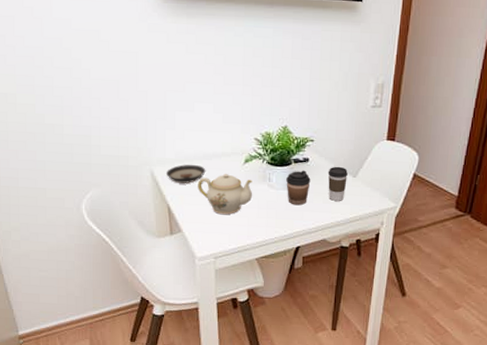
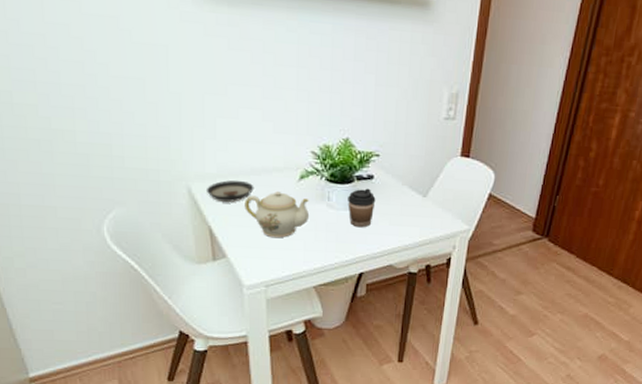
coffee cup: present [328,166,348,201] -> none [395,184,417,223]

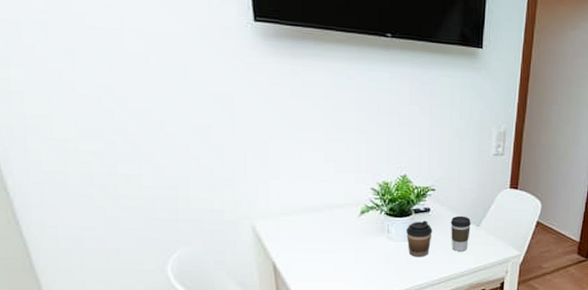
saucer: present [207,180,254,202] -> none [271,217,317,238]
teapot: present [245,192,309,238] -> none [308,227,369,271]
coffee cup: none [395,184,417,223] -> present [450,215,471,251]

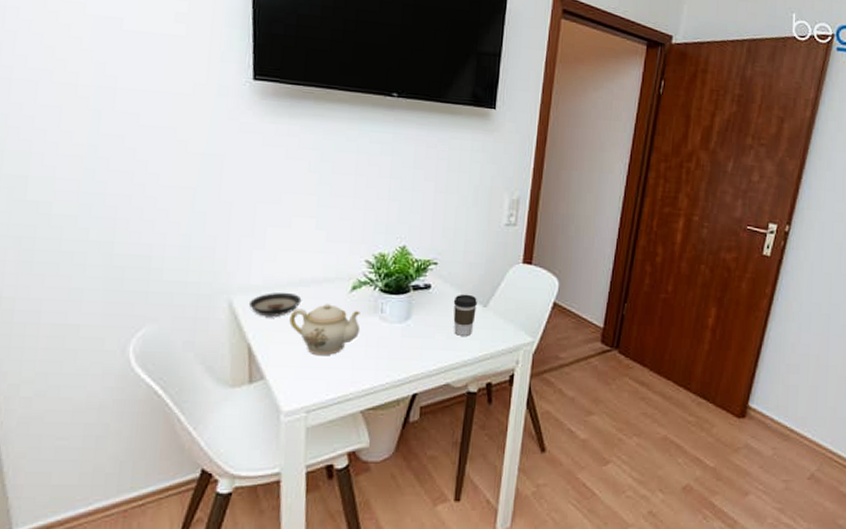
saucer: none [271,217,317,238] -> present [249,292,302,316]
teapot: none [308,227,369,271] -> present [289,304,360,356]
coffee cup: present [406,220,433,257] -> none [402,299,433,342]

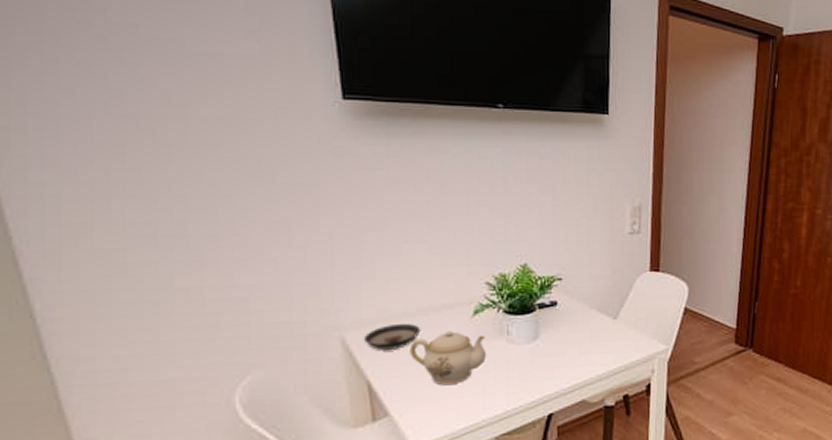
coffee cup: present [453,294,477,336] -> none [582,307,607,351]

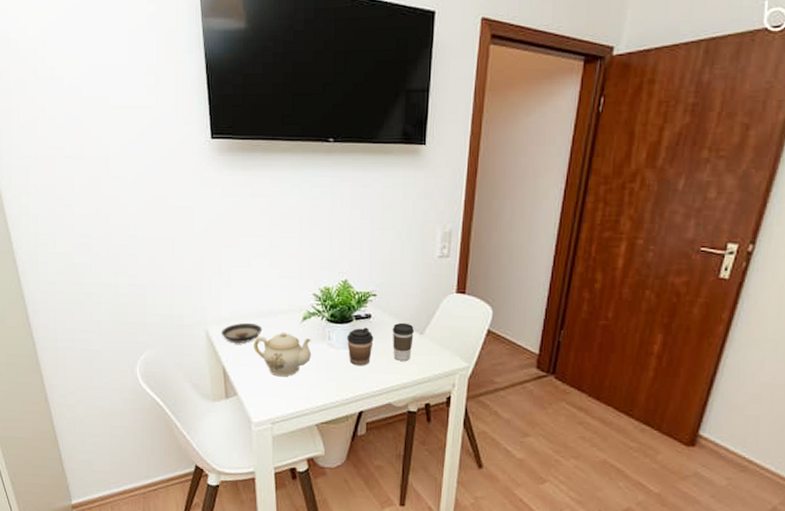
coffee cup: none [530,316,561,362] -> present [347,327,374,366]
coffee cup: none [582,307,607,351] -> present [392,322,414,361]

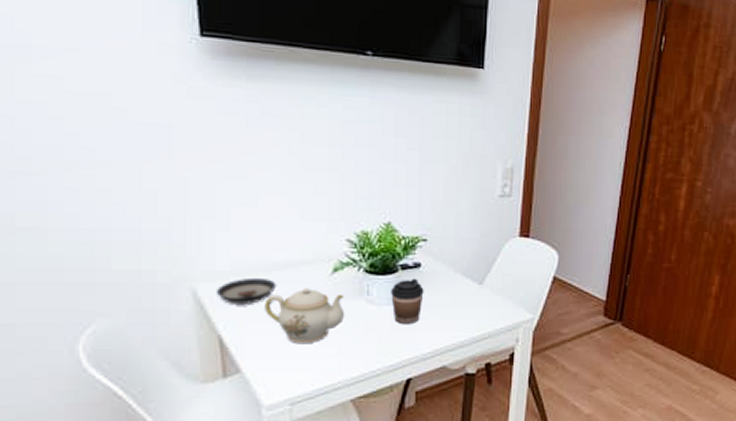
coffee cup: present [392,322,414,361] -> none [446,271,472,316]

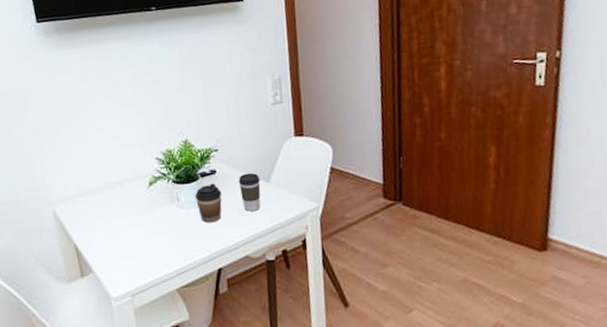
saucer: present [217,277,277,304] -> none [69,196,110,219]
teapot: present [264,288,344,344] -> none [103,201,162,247]
coffee cup: none [446,271,472,316] -> present [238,173,261,211]

